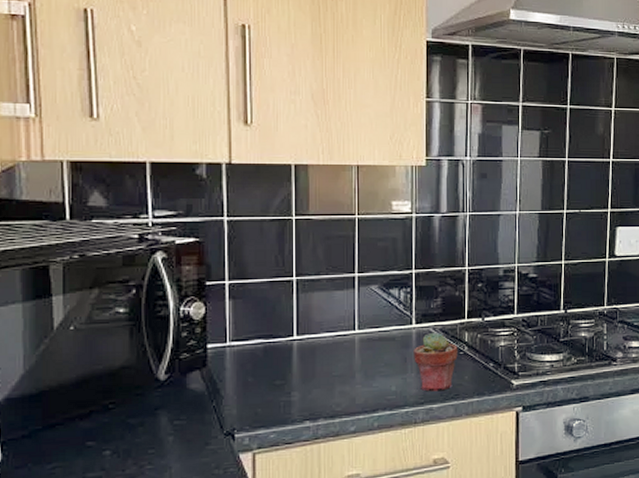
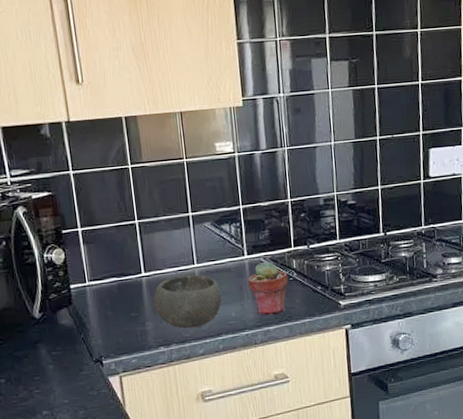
bowl: none [303,340,383,402] -> present [153,274,222,329]

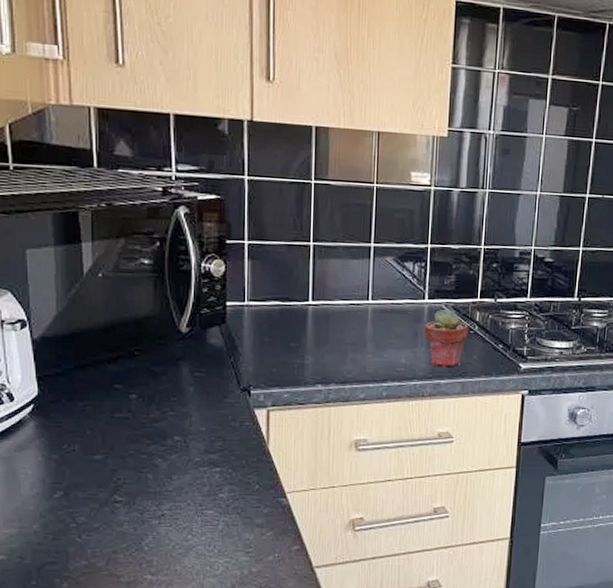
bowl: present [153,274,222,329] -> none [317,309,394,370]

